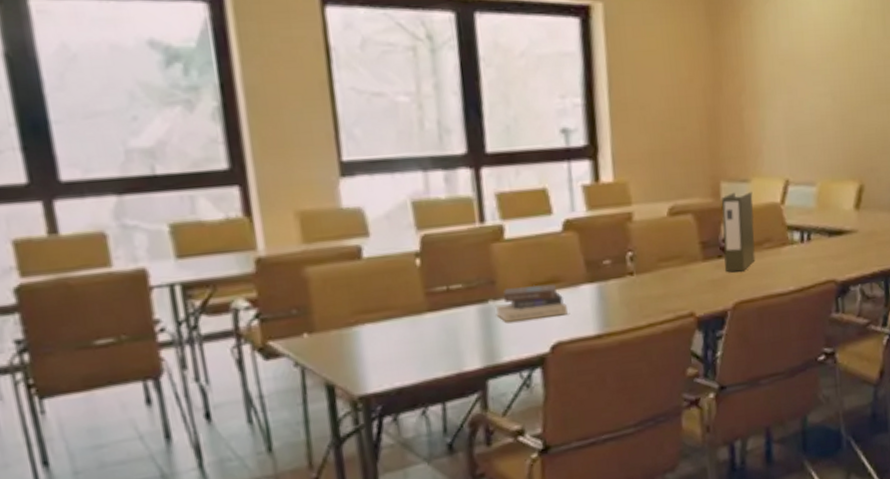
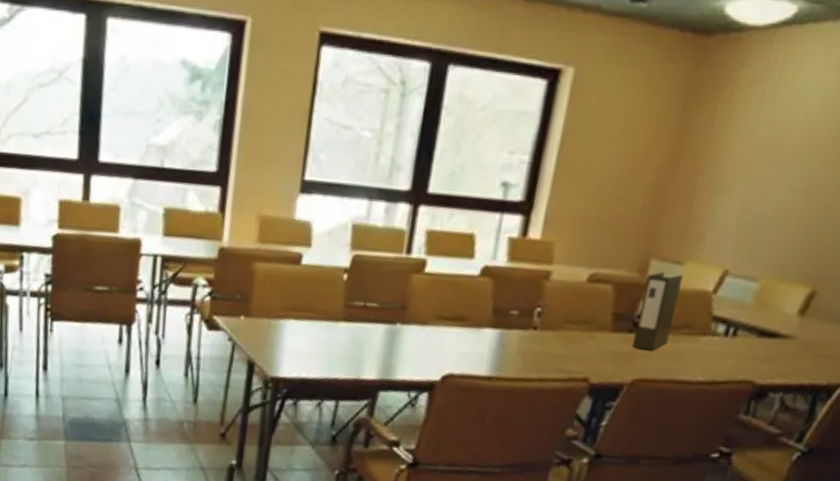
books: present [495,284,568,322] -> none [400,315,466,352]

